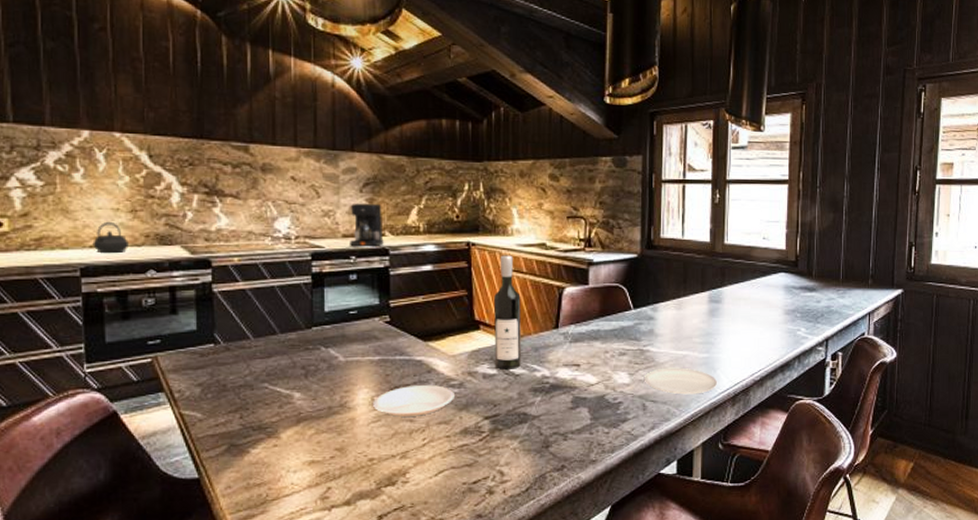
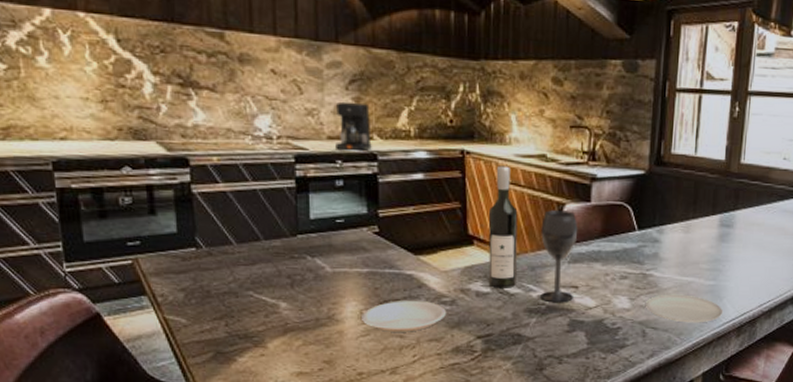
kettle: present [92,221,129,254] -> none [63,111,101,148]
wine glass: none [542,294,578,381] -> present [540,210,578,303]

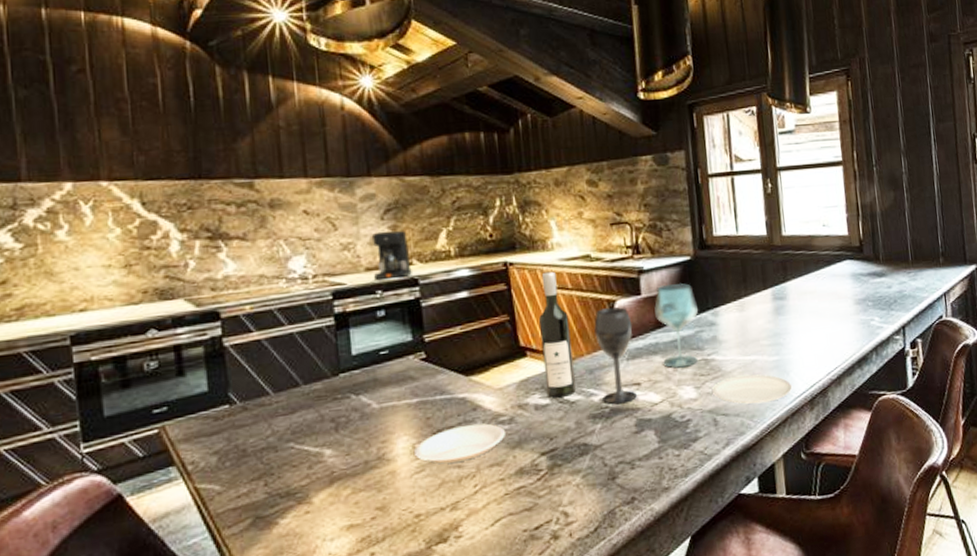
wine glass: none [602,196,645,278] -> present [654,283,699,368]

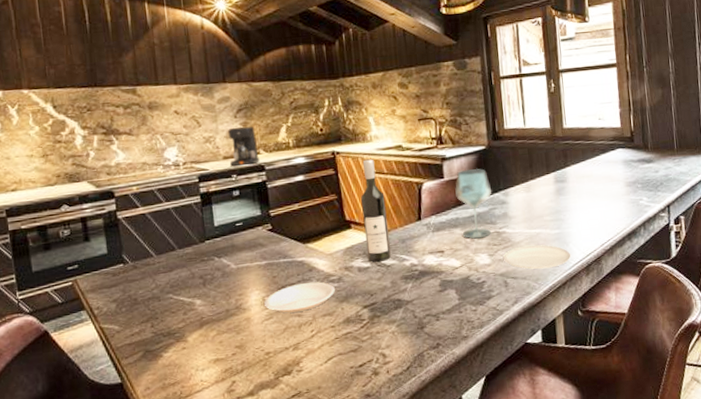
wine glass: present [593,307,637,405] -> none [404,188,441,268]

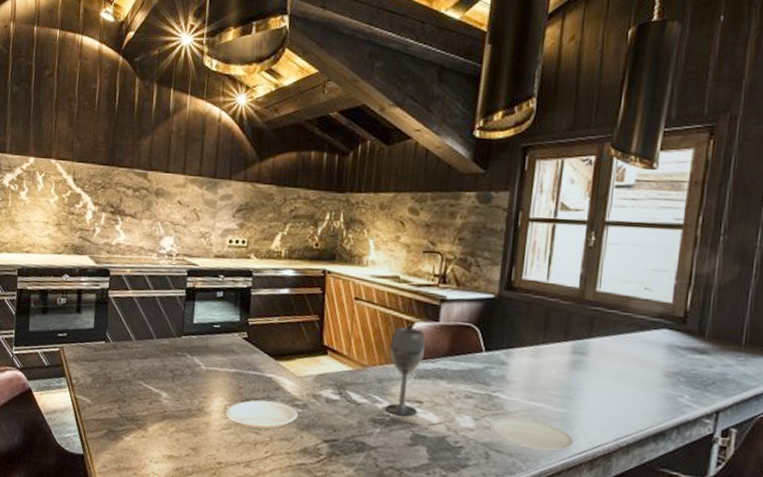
coffee maker: present [228,127,260,167] -> none [220,228,251,269]
bottle: present [361,159,391,262] -> none [338,284,370,398]
wine glass: none [404,188,441,268] -> present [385,327,426,417]
wine glass: present [455,169,492,239] -> none [447,317,493,398]

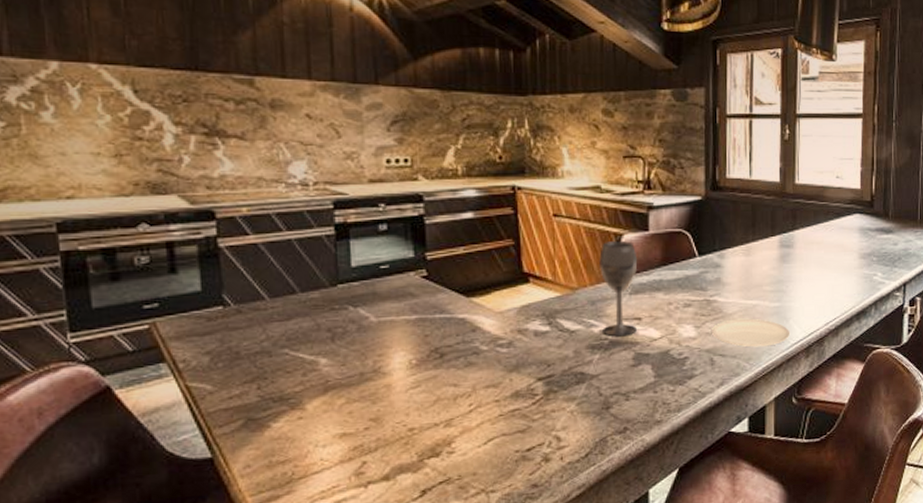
plate: present [225,400,298,430] -> none [411,345,503,381]

